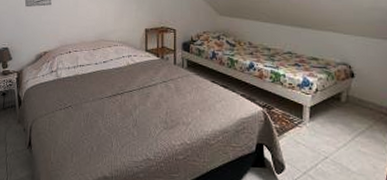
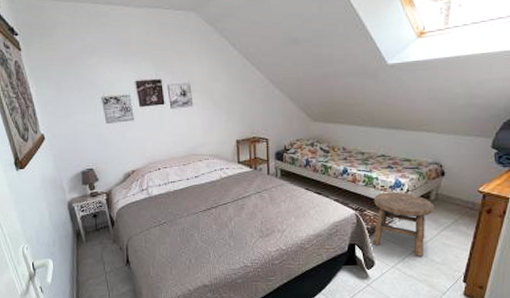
stool: none [281,90,346,164] -> present [373,192,434,256]

